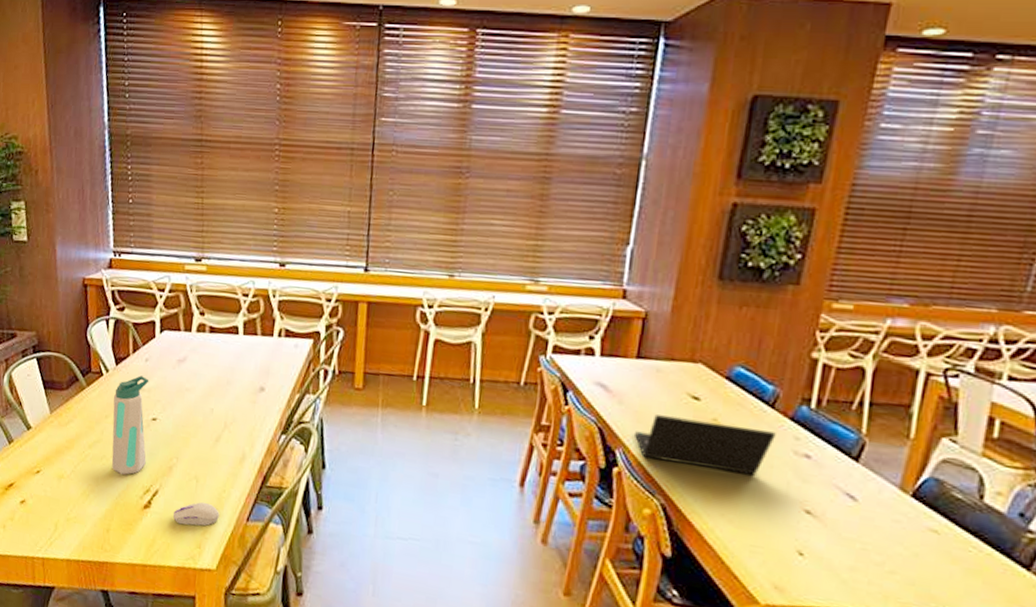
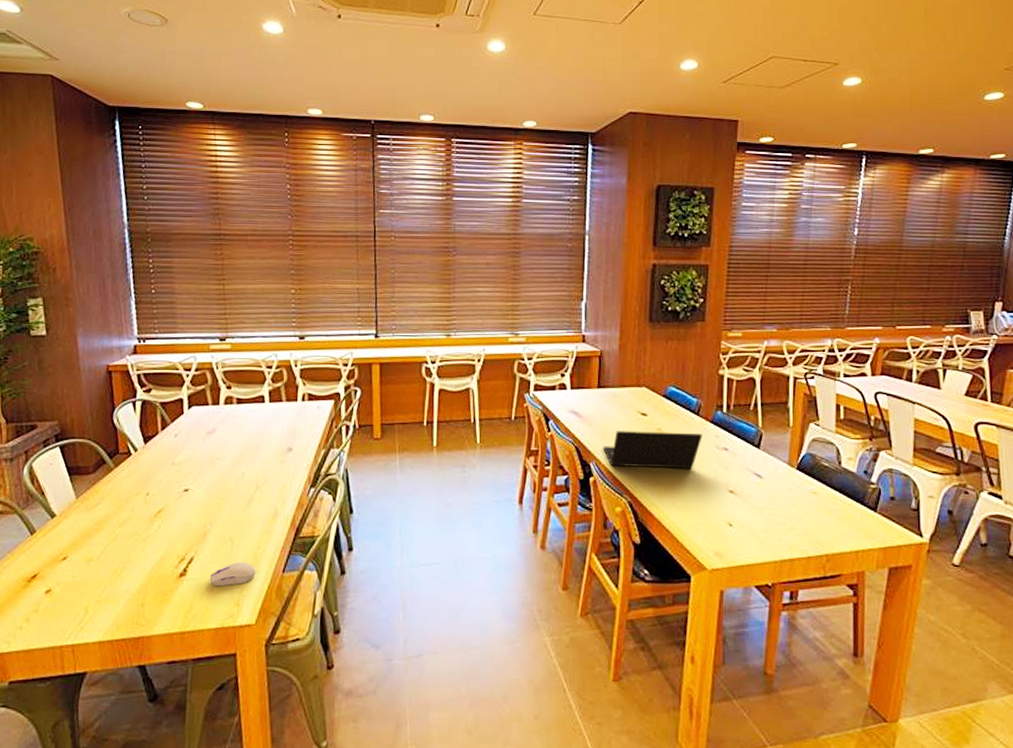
water bottle: present [111,375,149,476] -> none [143,451,180,549]

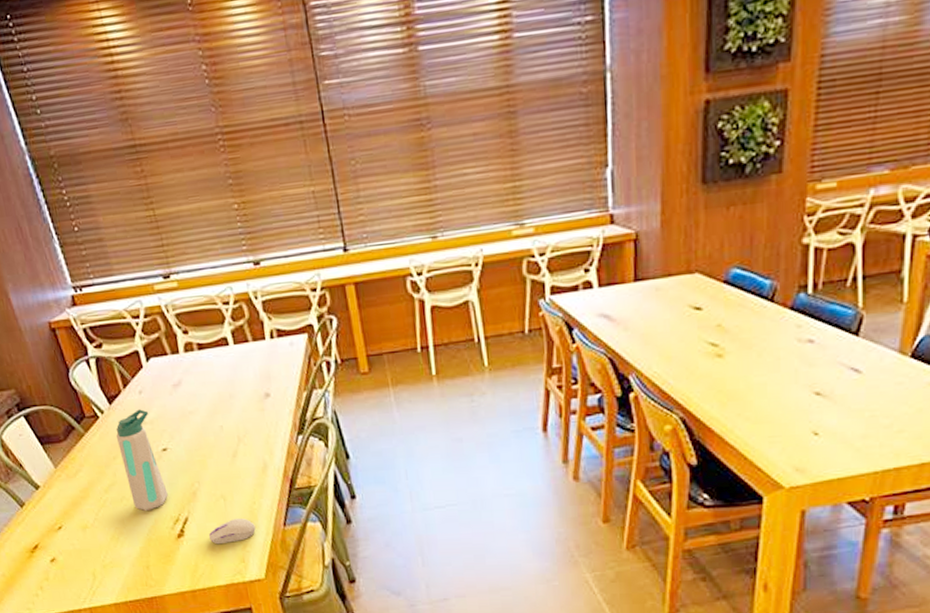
water bottle: none [143,451,180,549] -> present [115,409,168,512]
laptop: present [603,431,702,469] -> none [645,325,778,377]

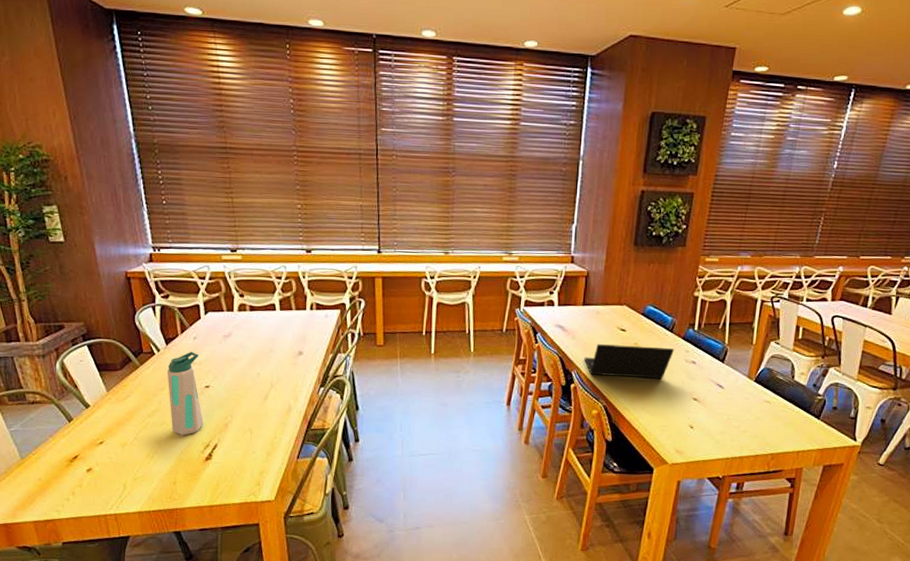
computer mouse: present [208,519,256,545] -> none [232,449,273,469]
laptop: none [645,325,778,377] -> present [584,344,674,379]

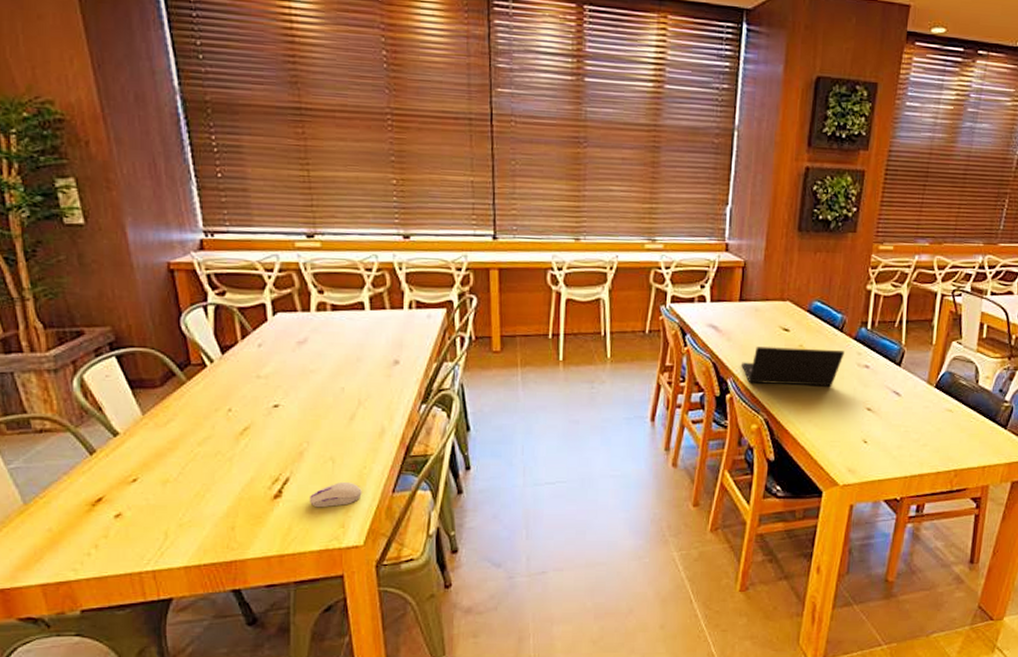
water bottle: present [168,352,203,436] -> none [224,362,271,469]
computer mouse: none [232,449,273,469] -> present [309,482,362,508]

